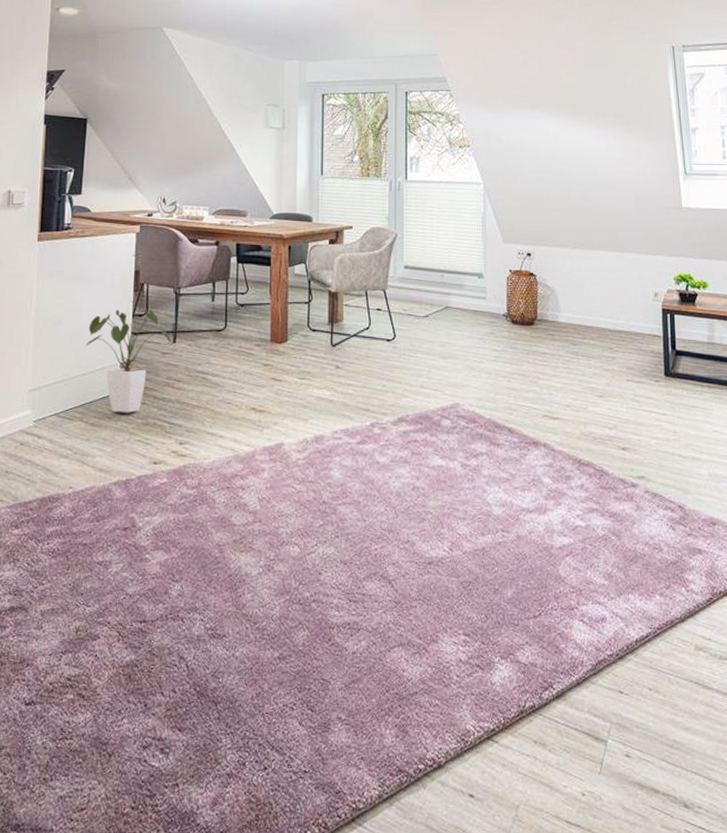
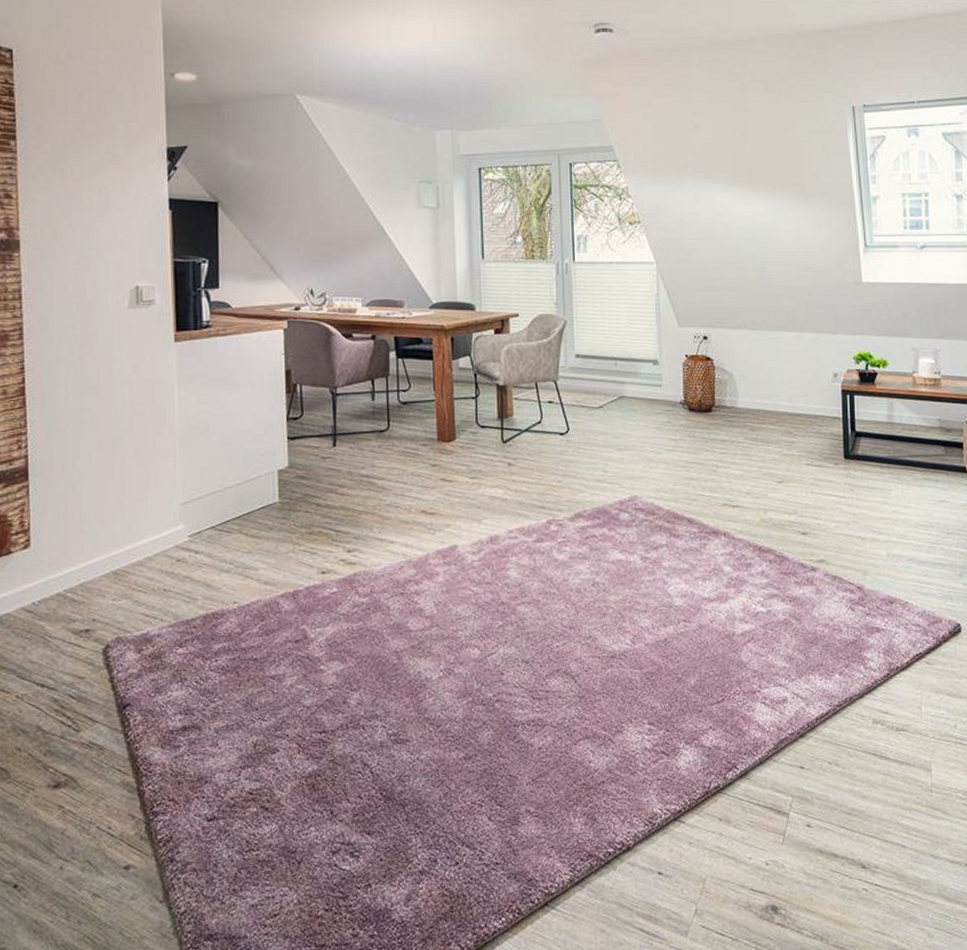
house plant: present [85,309,171,413] -> none [237,412,331,523]

